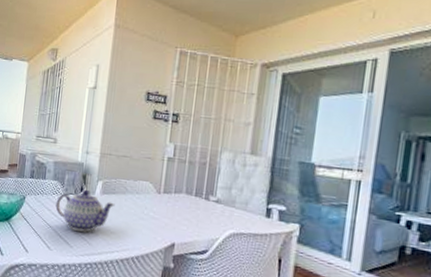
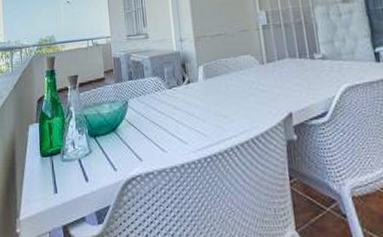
teapot: present [55,189,115,232] -> none [160,78,221,125]

